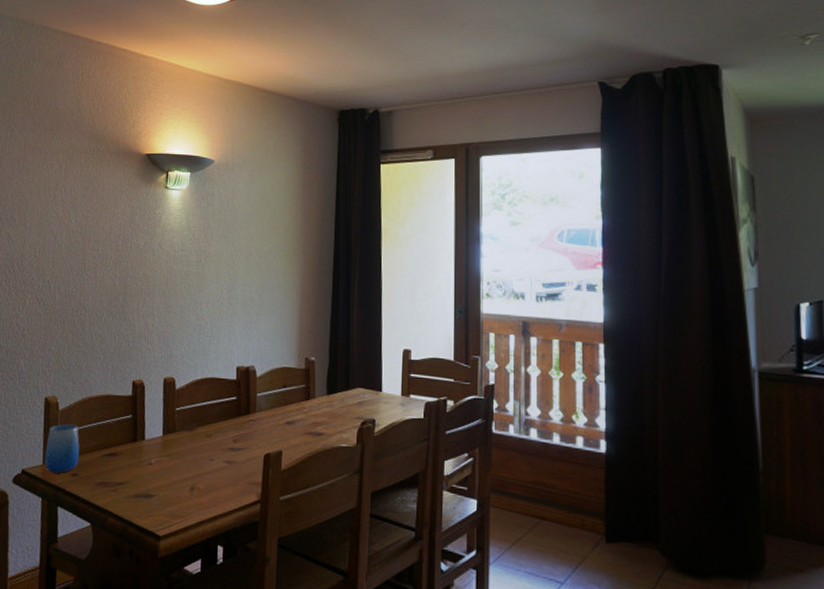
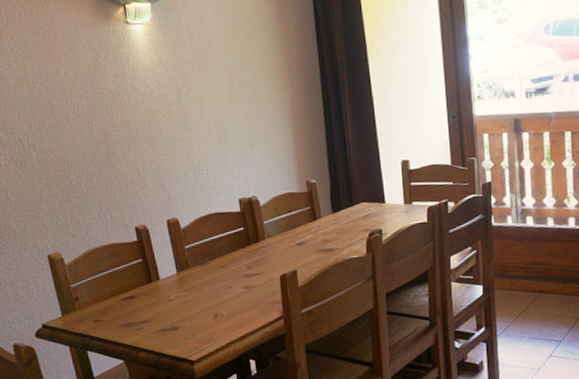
cup: present [44,423,80,473] -> none [60,275,98,323]

